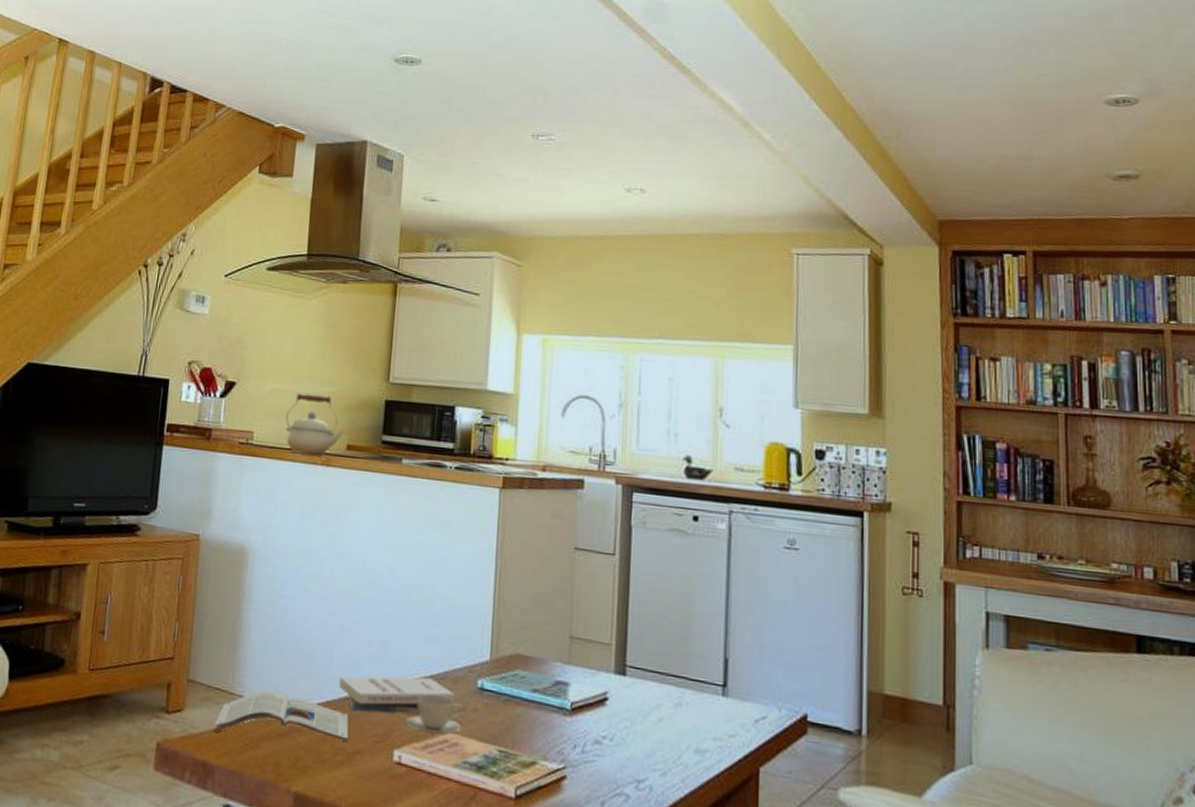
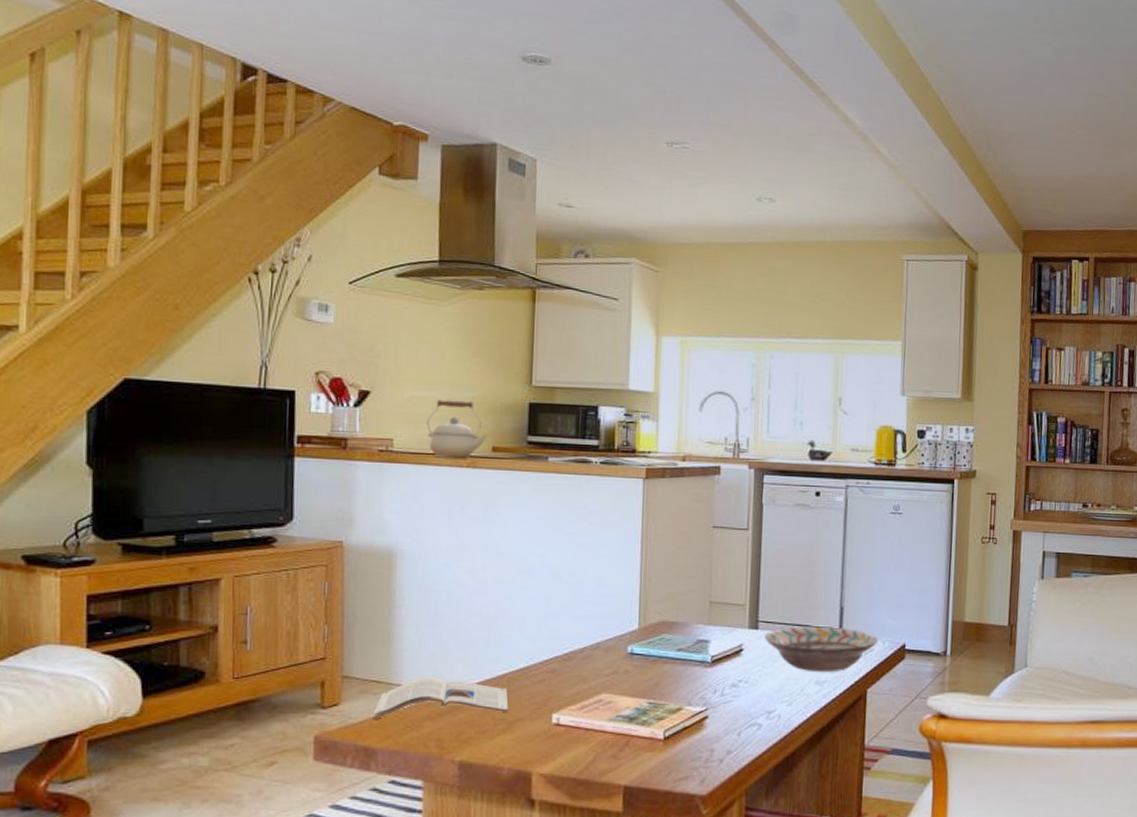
books: present [338,676,456,715] -> none [496,649,608,686]
teacup: present [406,694,463,734] -> none [563,663,615,696]
decorative bowl: none [633,677,772,740] -> present [765,626,878,673]

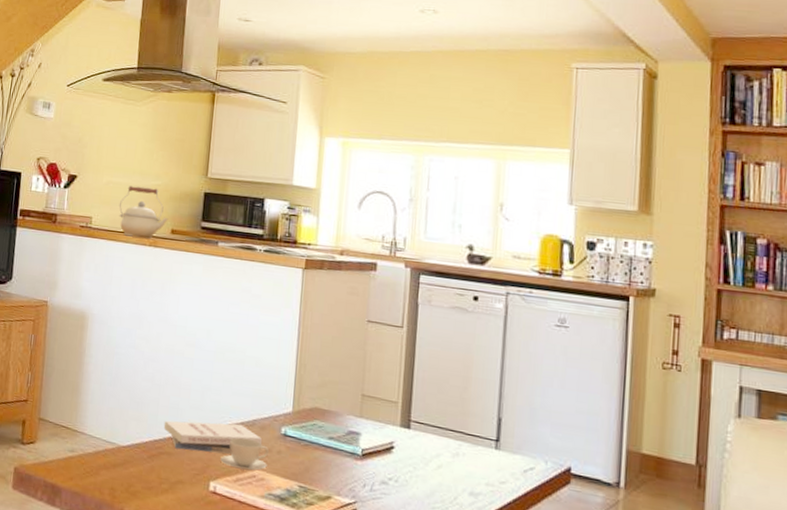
magazine: present [373,676,509,719] -> none [60,429,173,473]
books: none [496,649,608,686] -> present [163,420,263,454]
teacup: none [563,663,615,696] -> present [220,437,269,471]
decorative bowl: present [765,626,878,673] -> none [416,431,539,486]

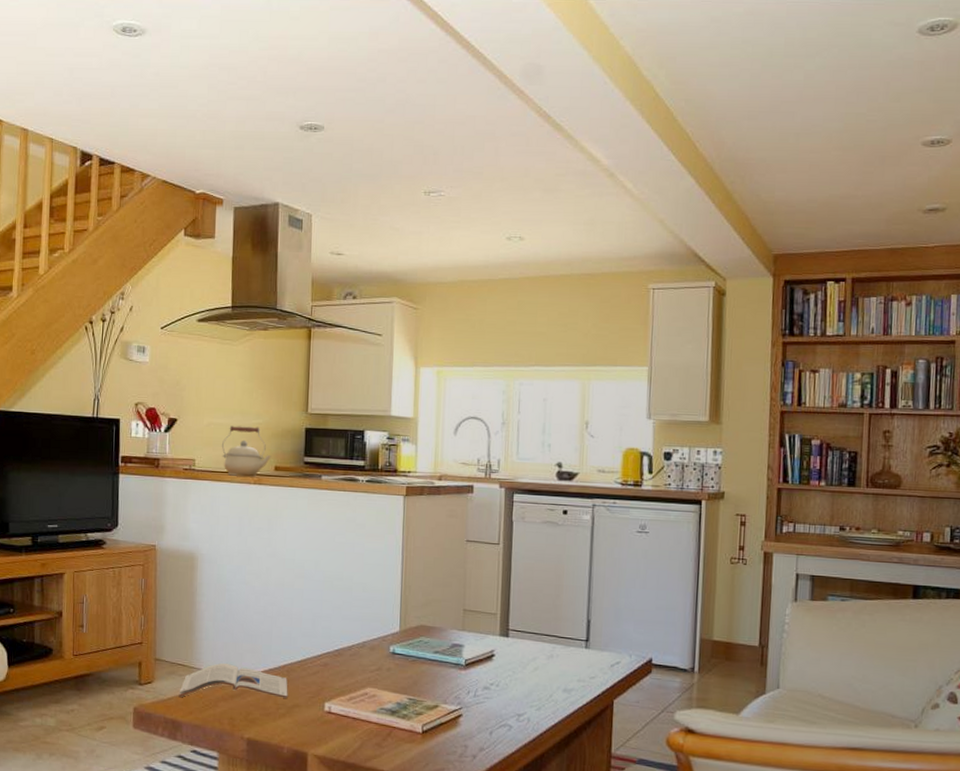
magazine: none [60,429,173,473] -> present [179,663,288,698]
books: present [163,420,263,454] -> none [277,646,373,676]
teacup: present [220,437,269,471] -> none [334,659,379,689]

